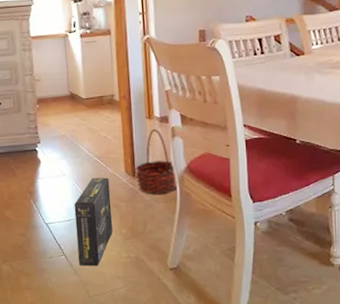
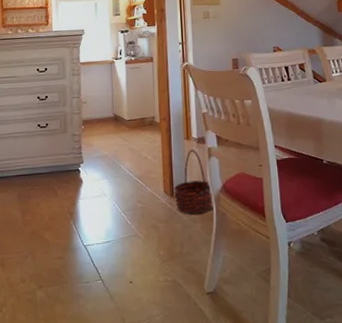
box: present [74,177,113,266] -> none [113,197,150,291]

